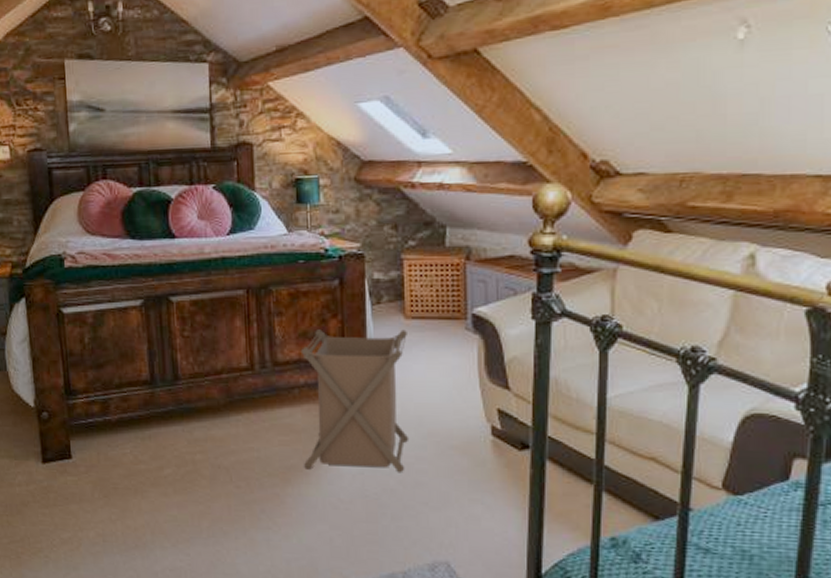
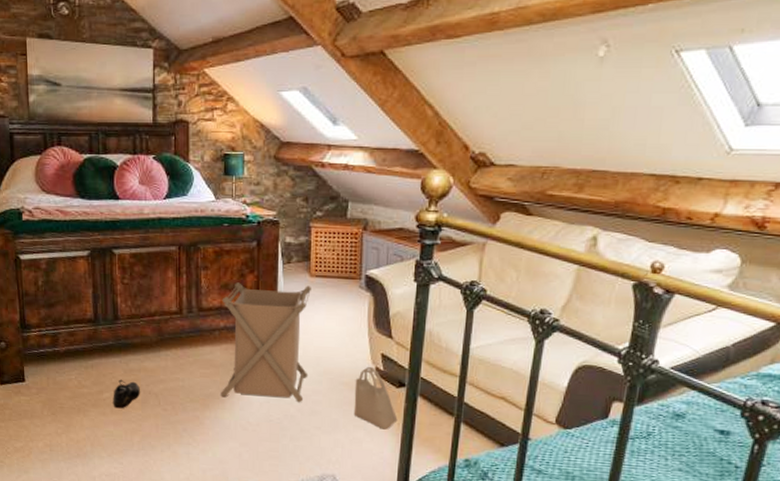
shoe: none [175,451,207,486] -> present [113,379,140,408]
handbag: none [467,426,523,503] -> present [353,367,398,430]

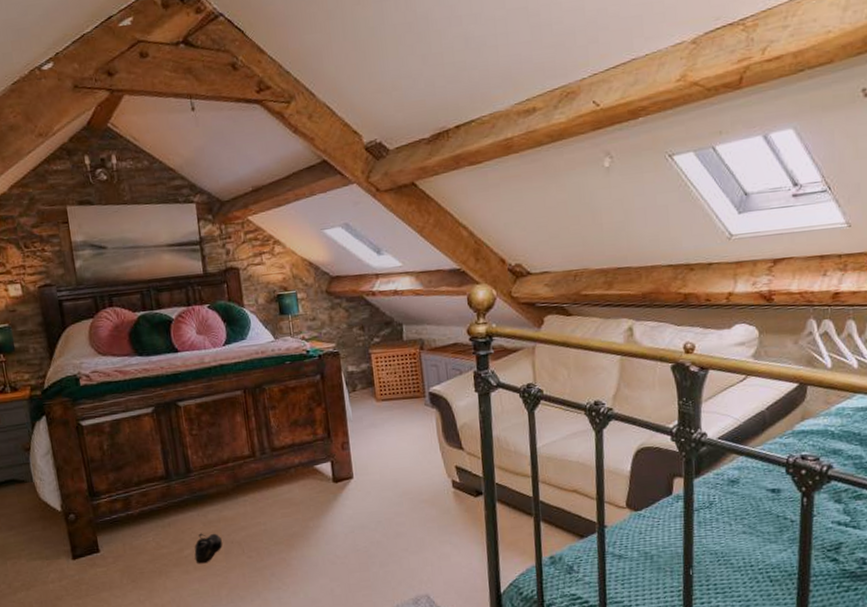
laundry basket: present [221,282,311,403] -> none [293,410,389,535]
handbag: present [353,367,398,430] -> none [434,481,481,541]

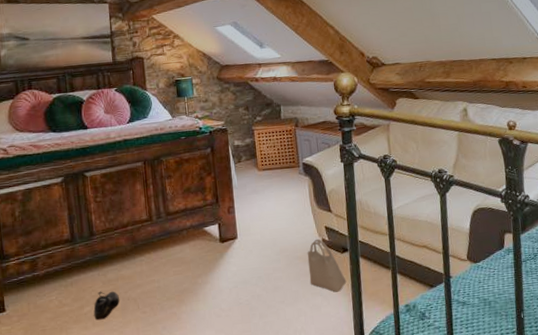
handbag: none [434,481,481,541] -> present [307,239,347,292]

